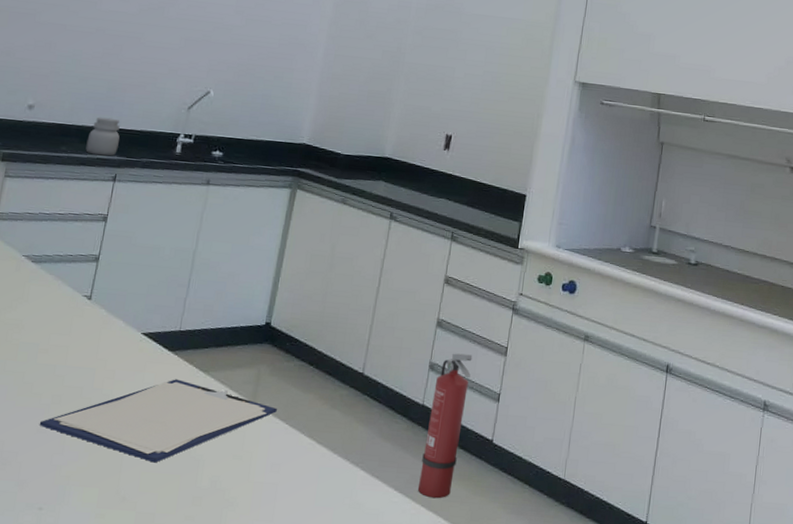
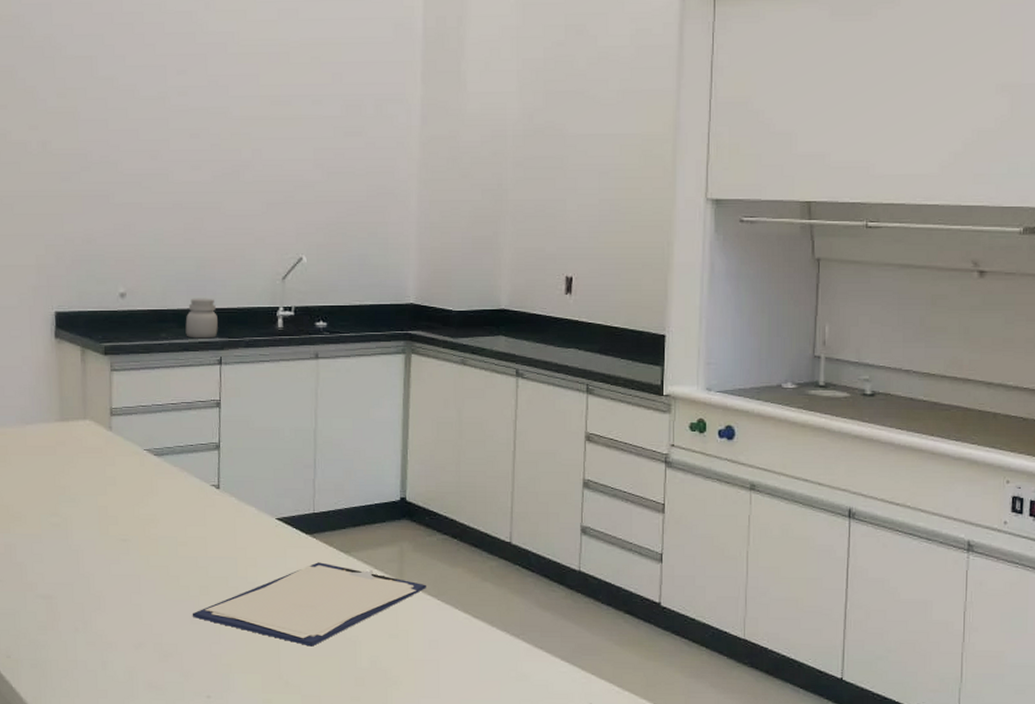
fire extinguisher: present [418,353,473,498] -> none [586,514,627,665]

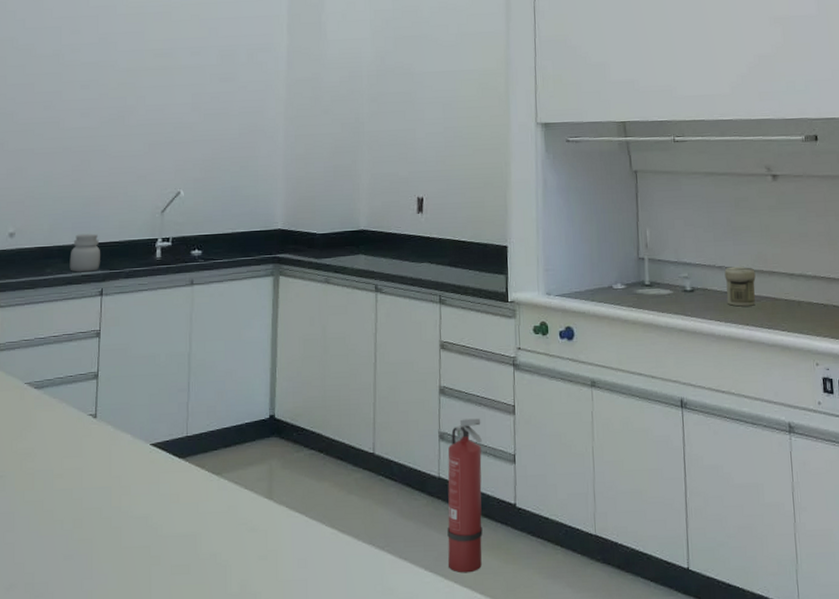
notepad: present [192,562,426,647] -> none [65,486,294,575]
fire extinguisher: none [586,514,627,665] -> present [447,418,483,572]
jar: none [911,371,947,415] -> present [724,266,756,307]

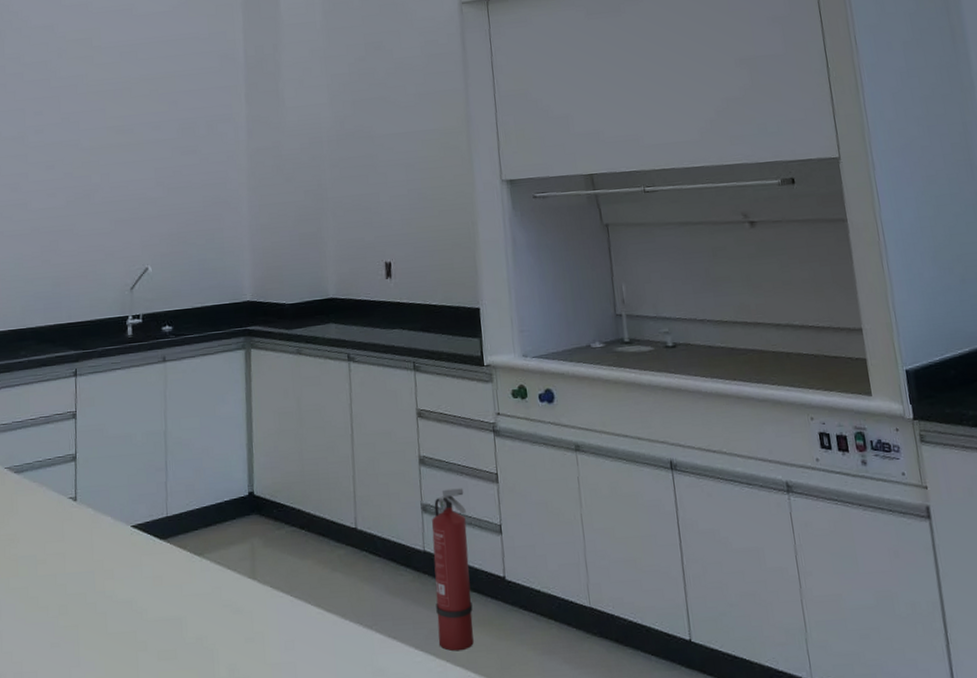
jar: present [70,233,100,273] -> none [43,313,73,354]
jar: present [724,266,756,307] -> none [706,319,742,361]

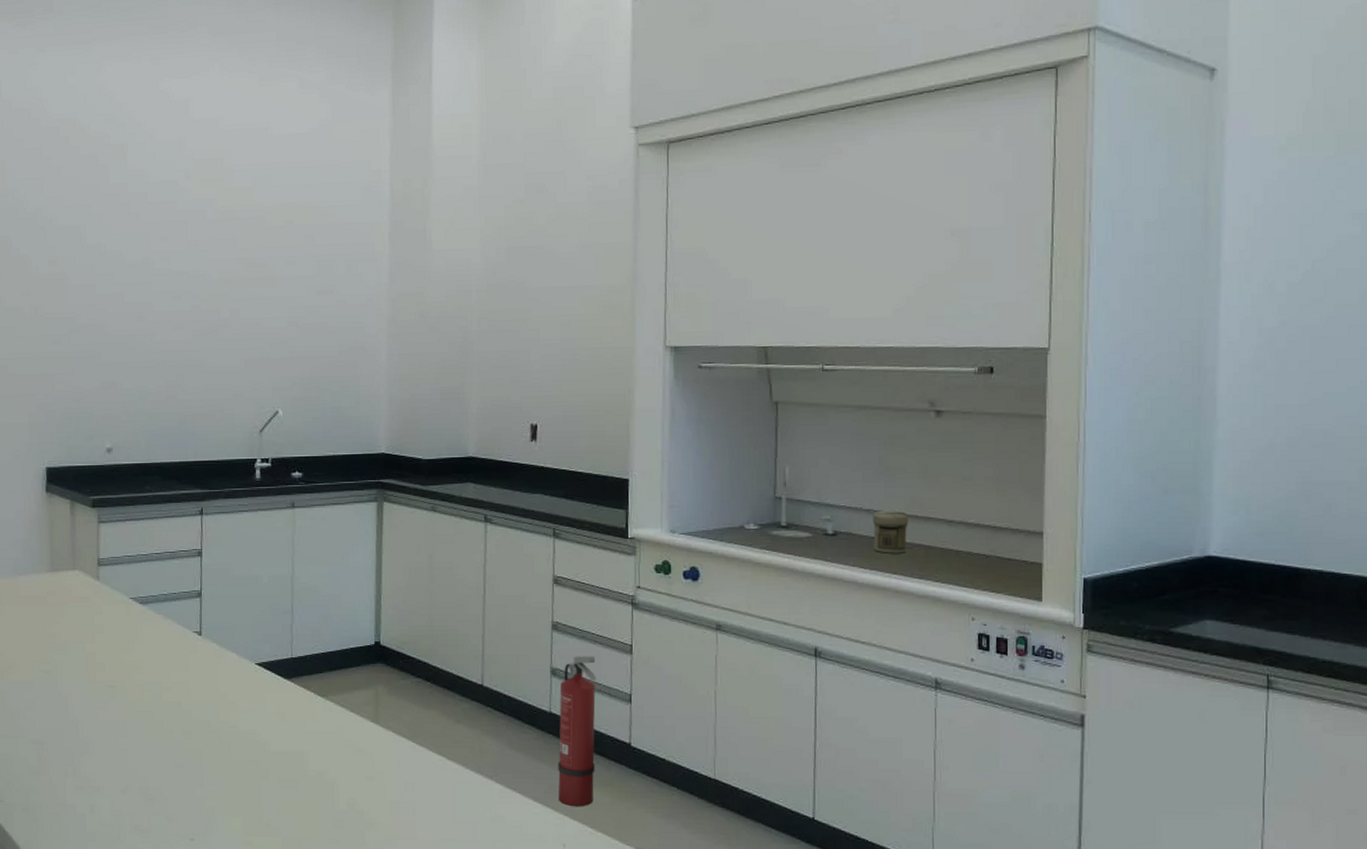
jar: none [706,319,742,361] -> present [872,510,908,554]

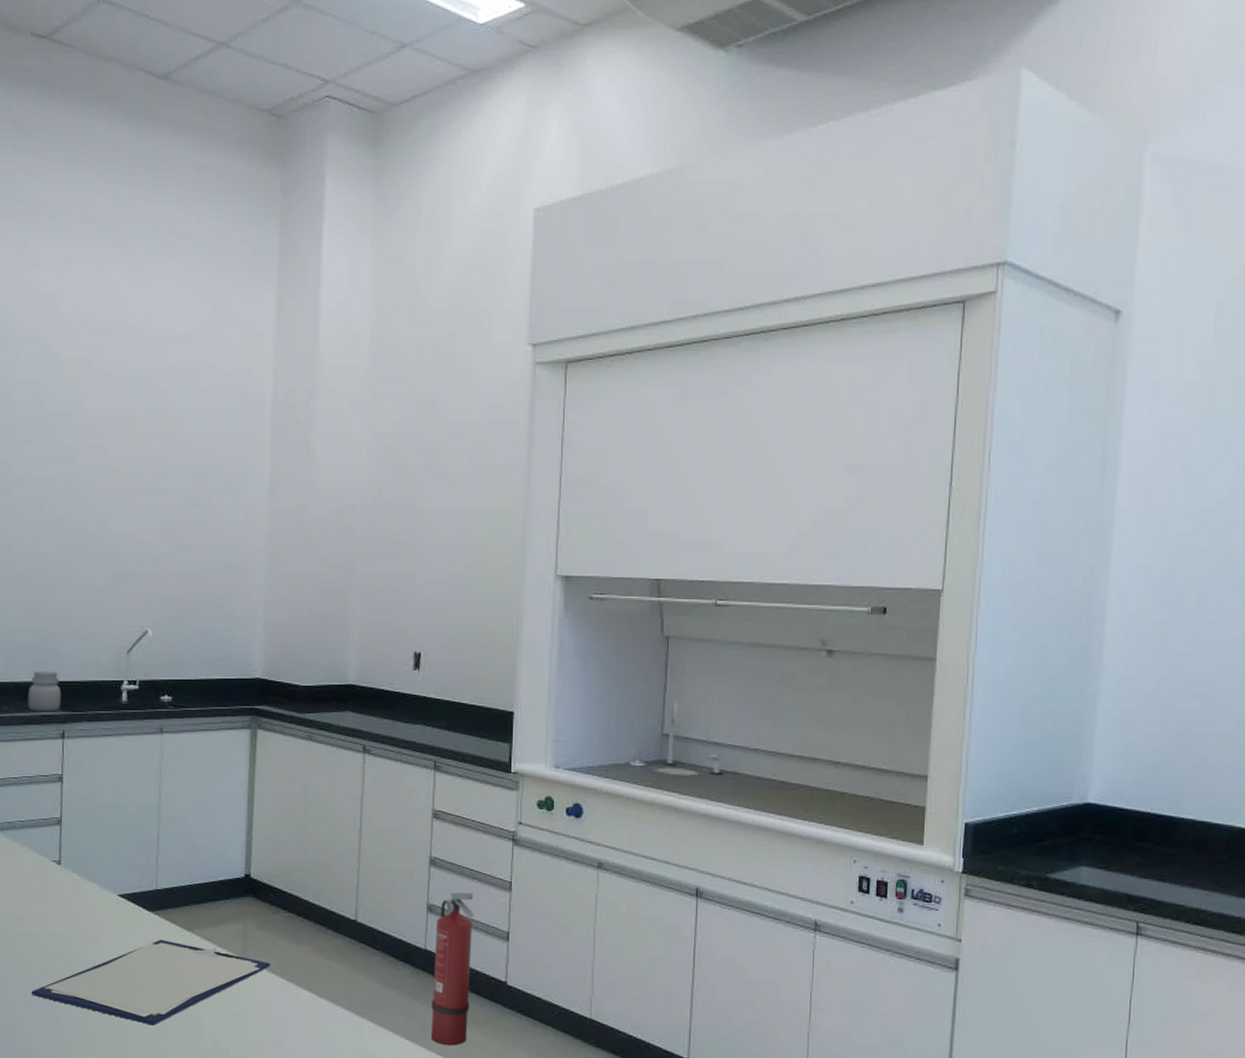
jar: none [168,451,199,491] -> present [27,670,61,712]
notepad: none [176,706,401,789] -> present [31,940,270,1025]
jar: present [872,510,908,554] -> none [759,750,795,794]

